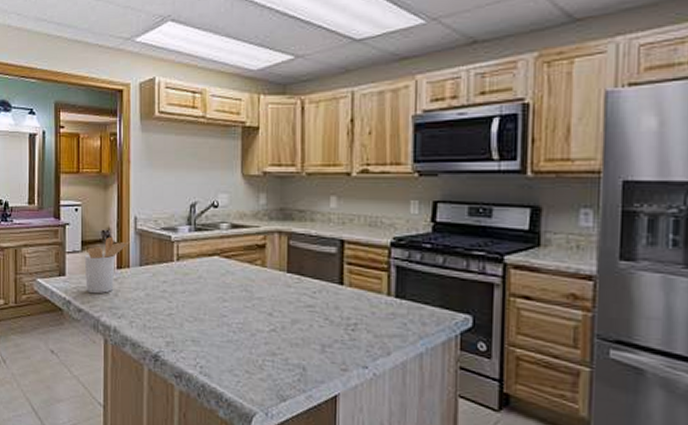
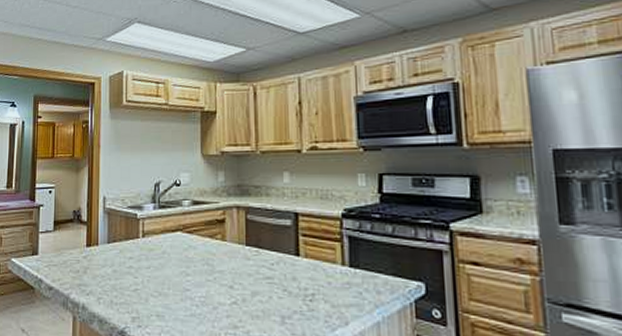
utensil holder: present [84,236,130,294] -> none [56,216,99,272]

